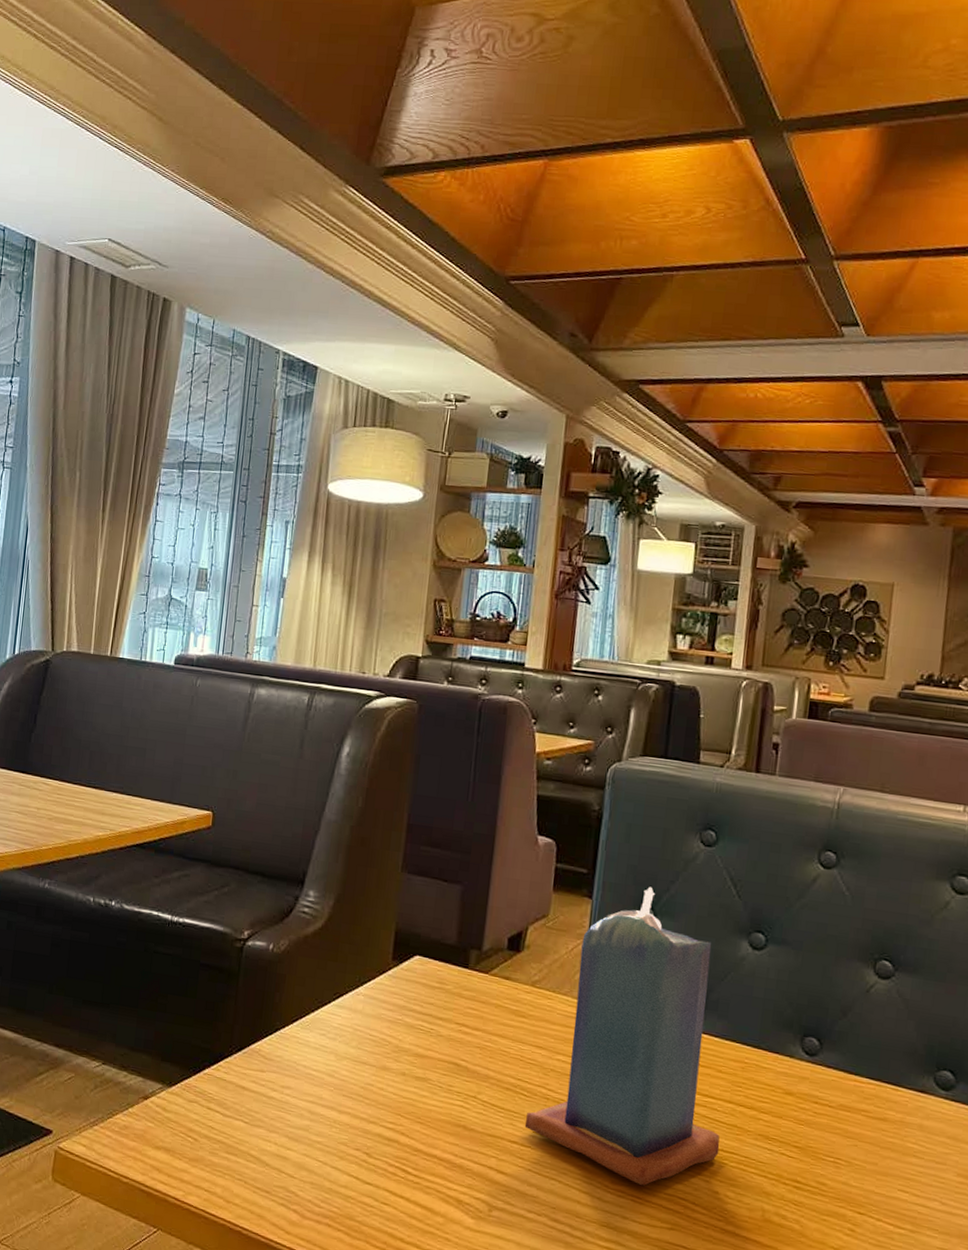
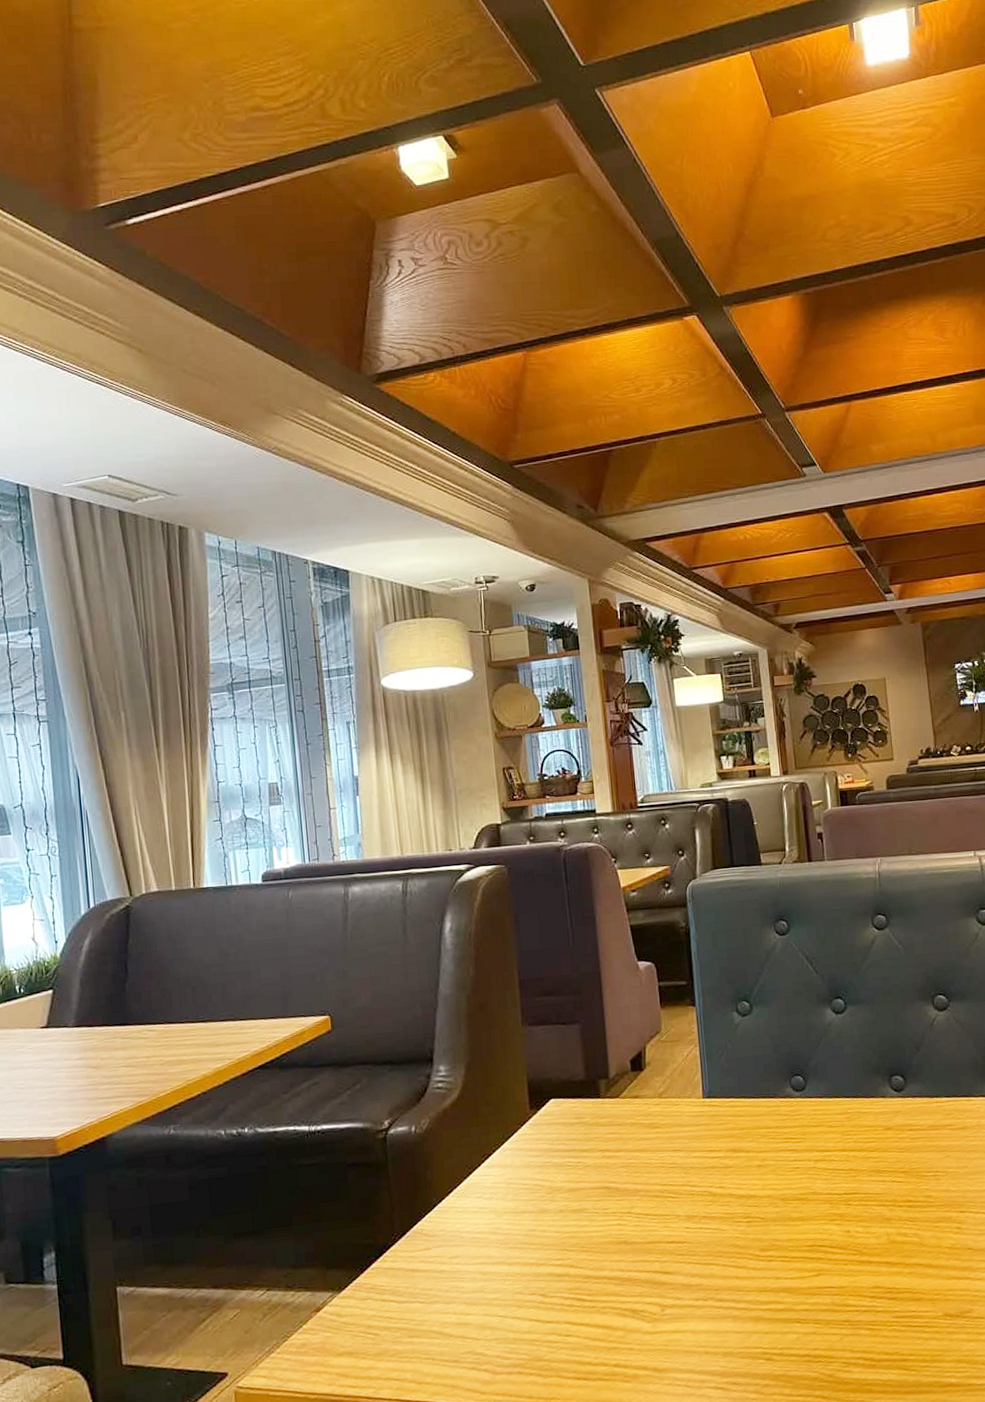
candle: present [524,886,720,1187] -> none [677,982,843,1246]

